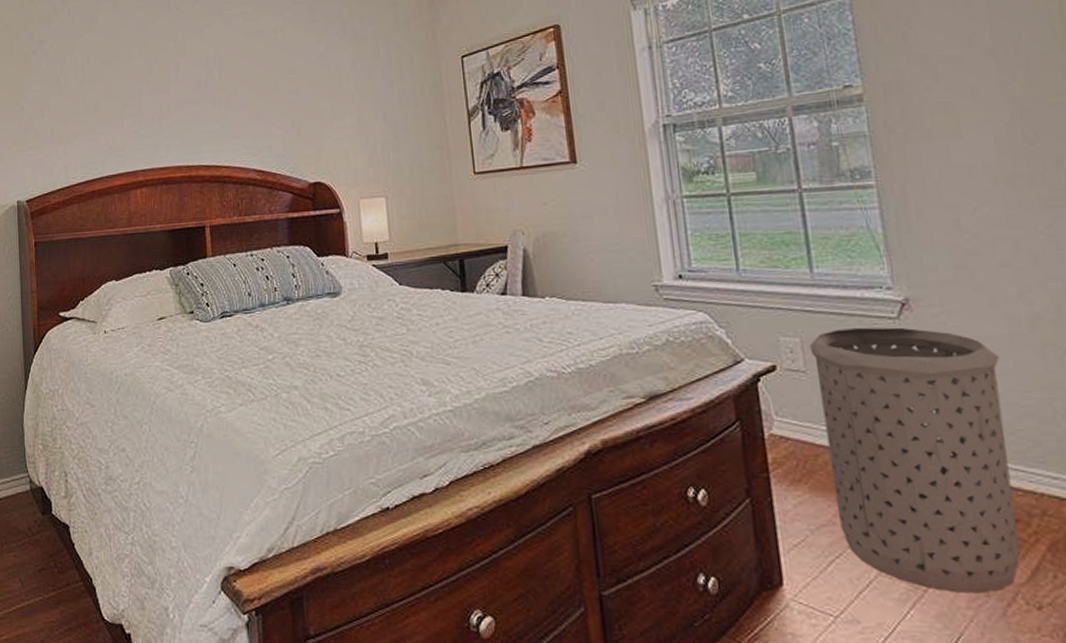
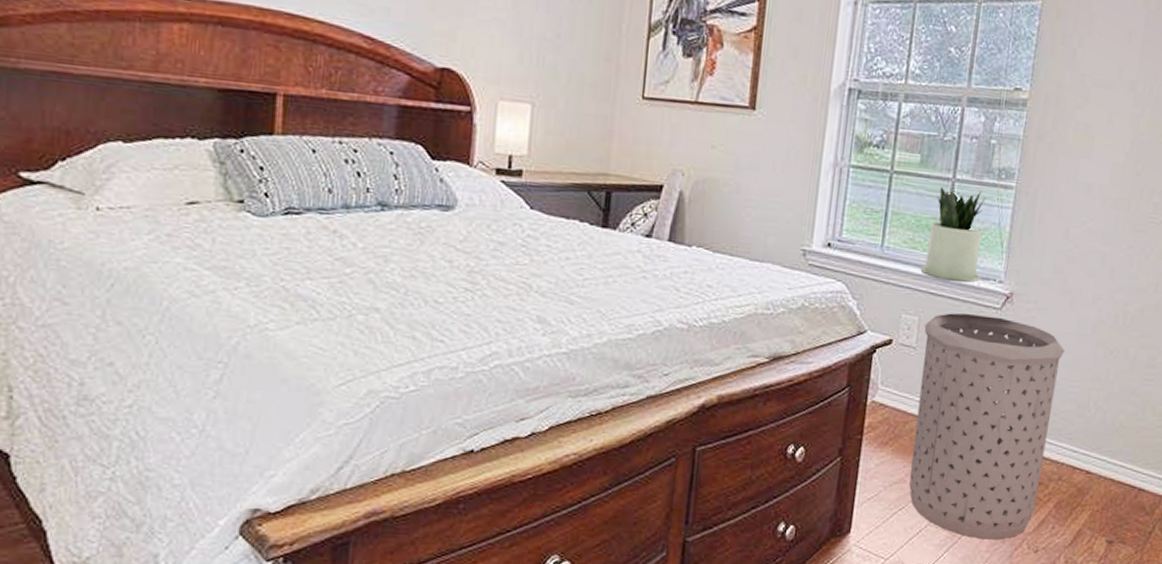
planter: none [786,196,863,296] -> present [919,186,986,283]

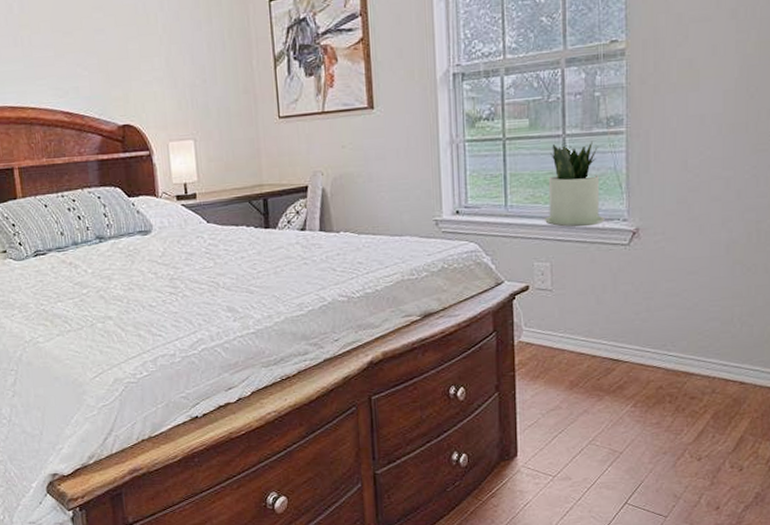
laundry basket: present [909,313,1065,540] -> none [557,252,700,453]

